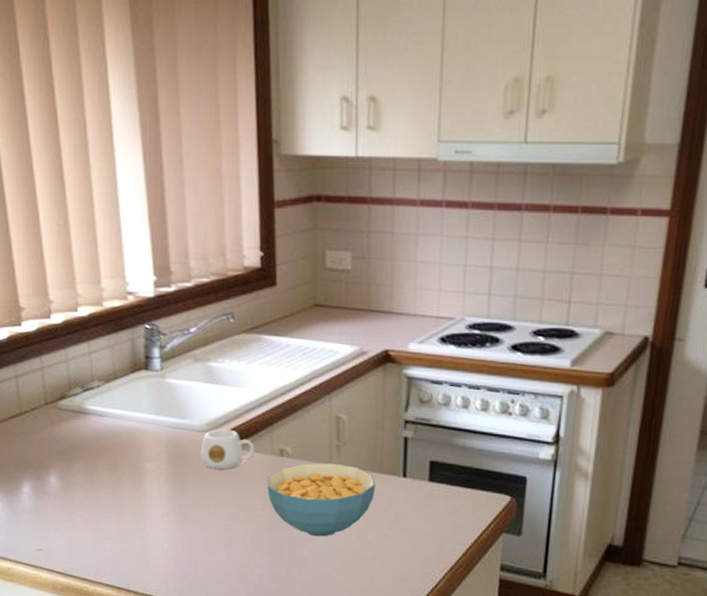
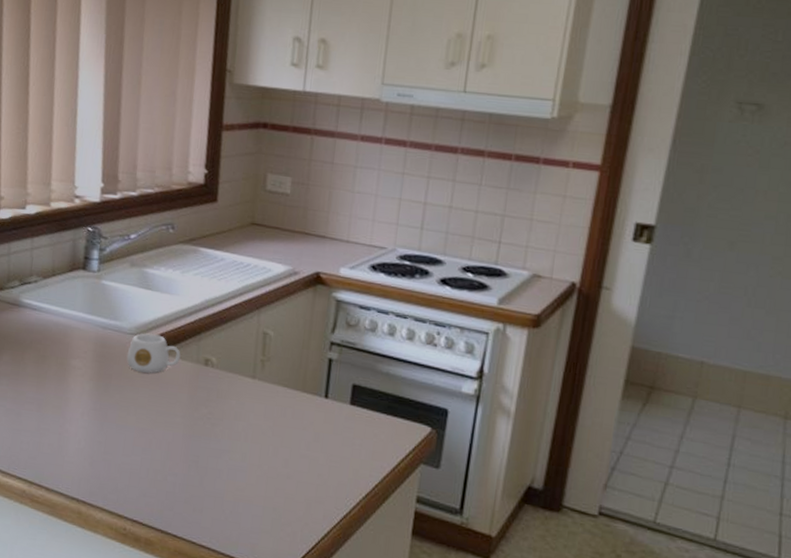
cereal bowl: present [268,463,376,537] -> none [189,375,297,451]

